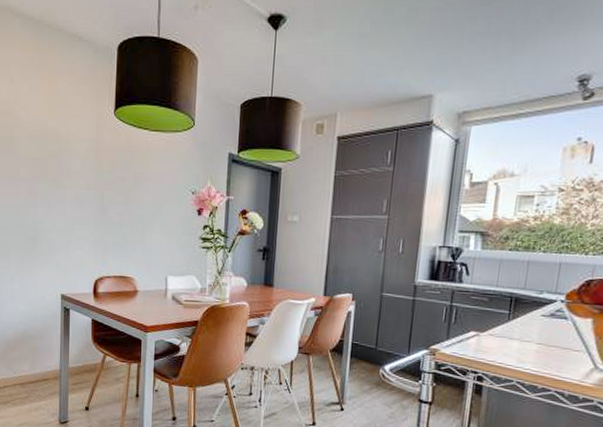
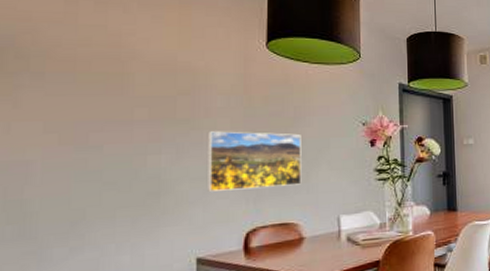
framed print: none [68,191,140,245] -> present [207,131,302,191]

